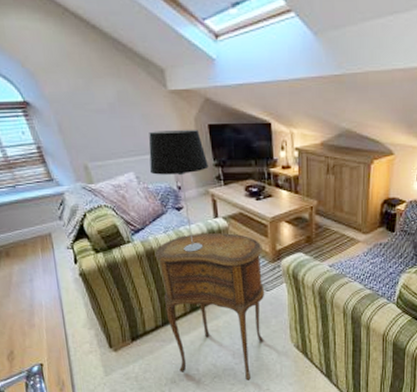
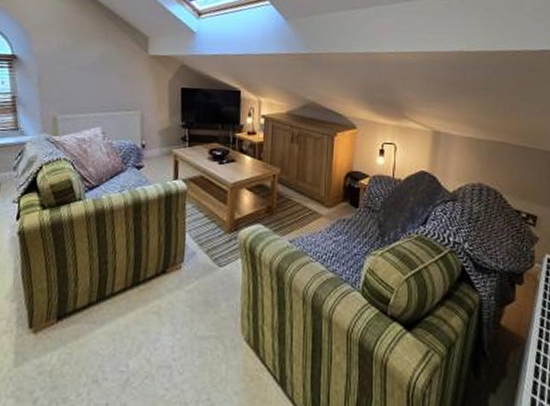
table lamp: present [149,129,209,252] -> none [118,90,176,216]
side table: present [155,232,265,380] -> none [103,194,220,385]

